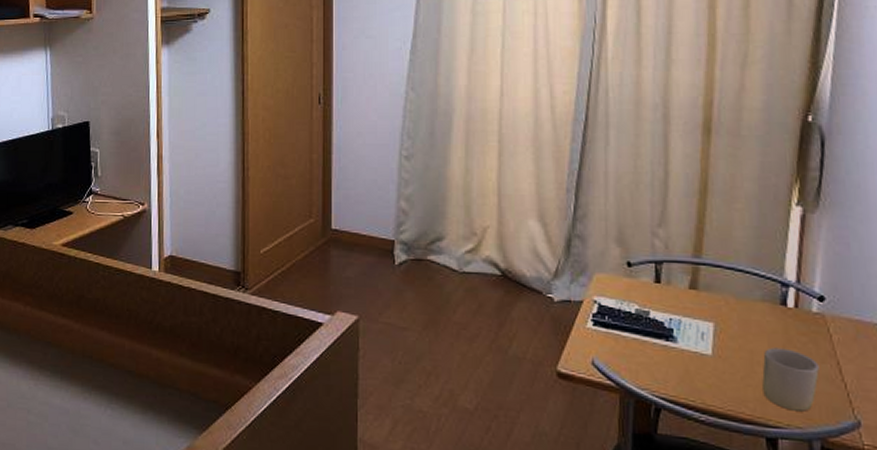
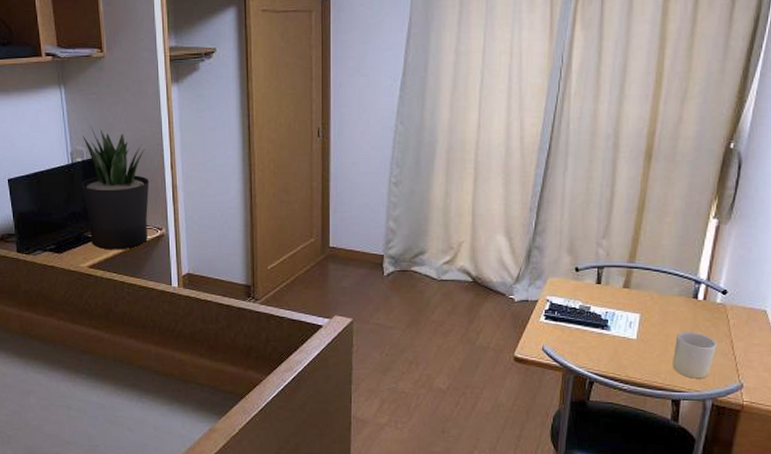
planter: none [60,89,134,227] -> present [81,125,150,250]

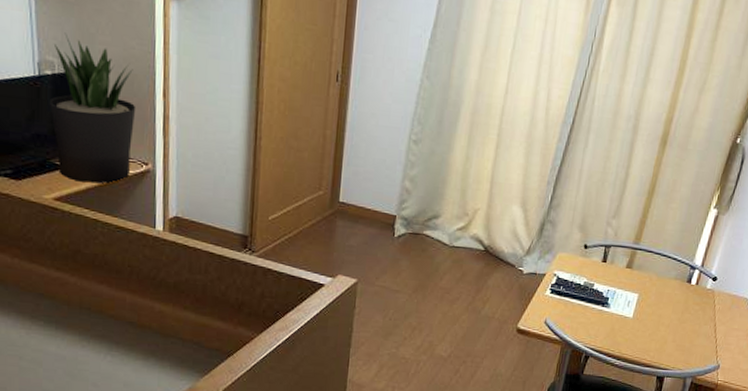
mug: present [673,331,717,379] -> none [661,313,703,358]

